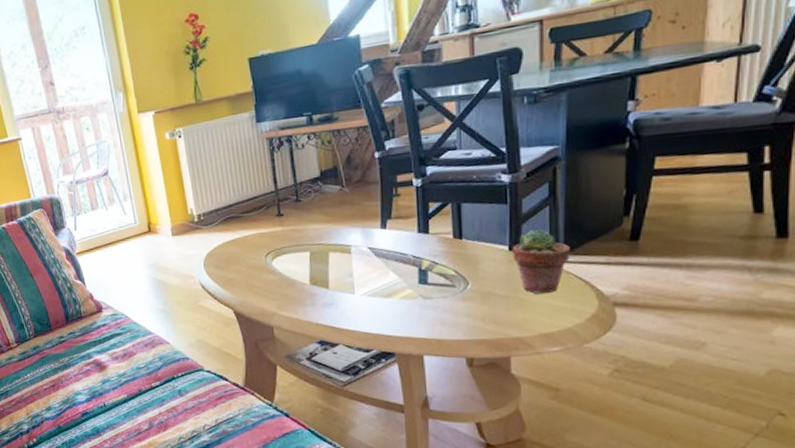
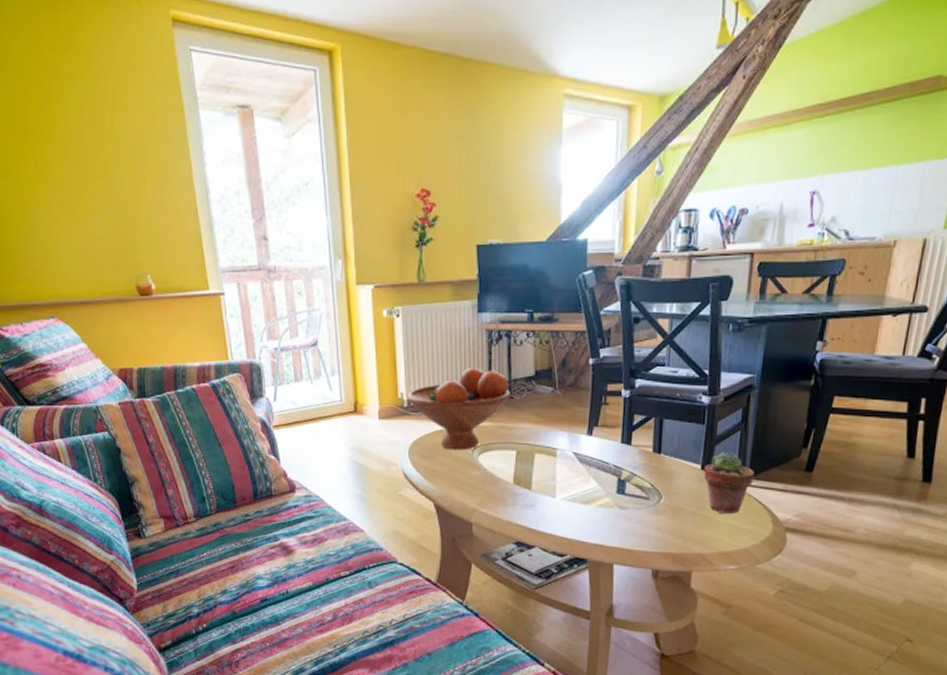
fruit bowl: none [197,175,298,258] -> present [407,367,511,450]

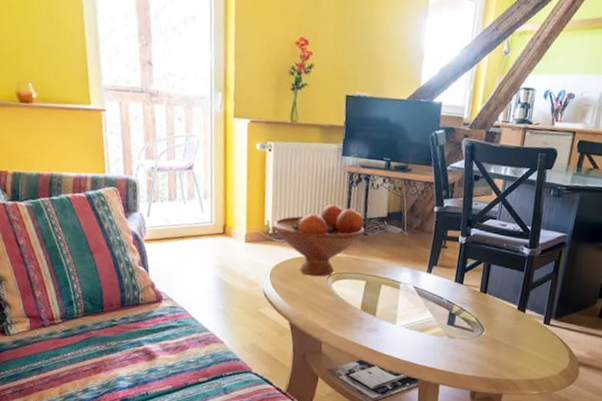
potted succulent: present [703,451,754,513] -> none [519,295,559,348]

